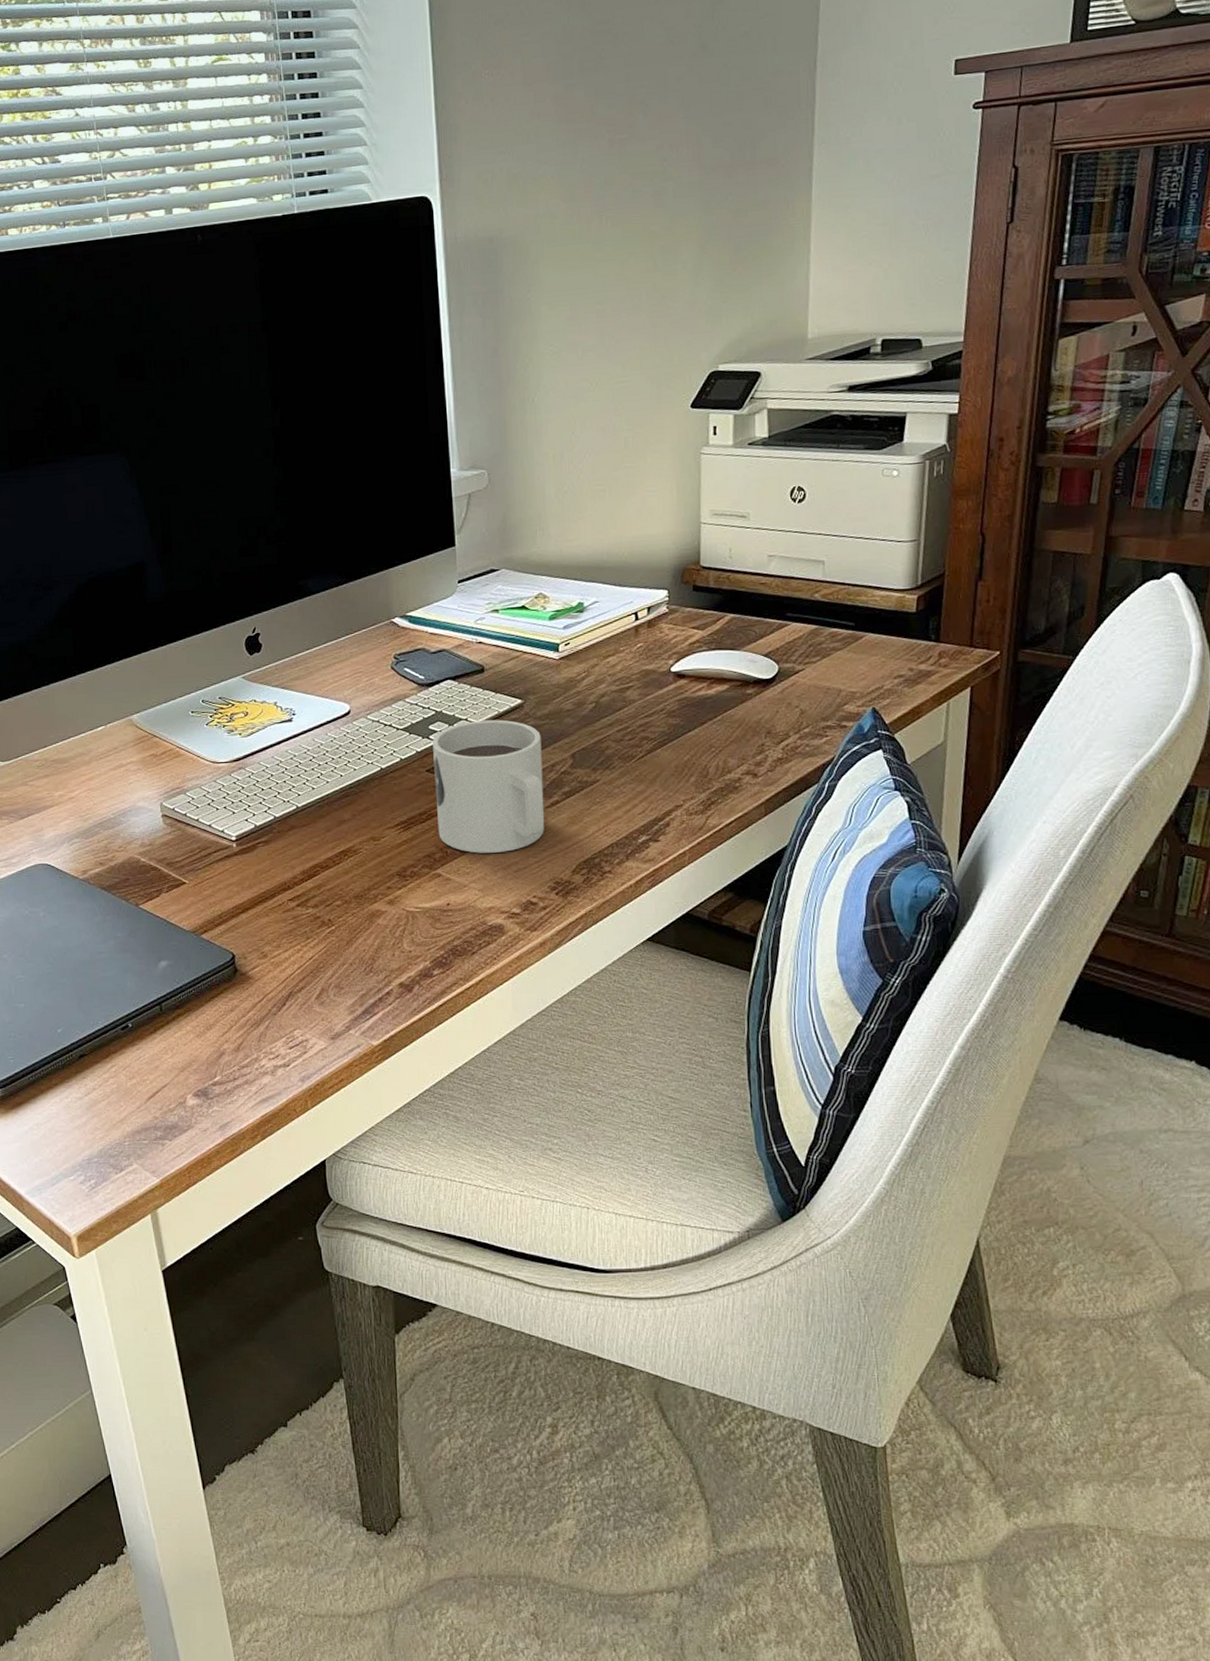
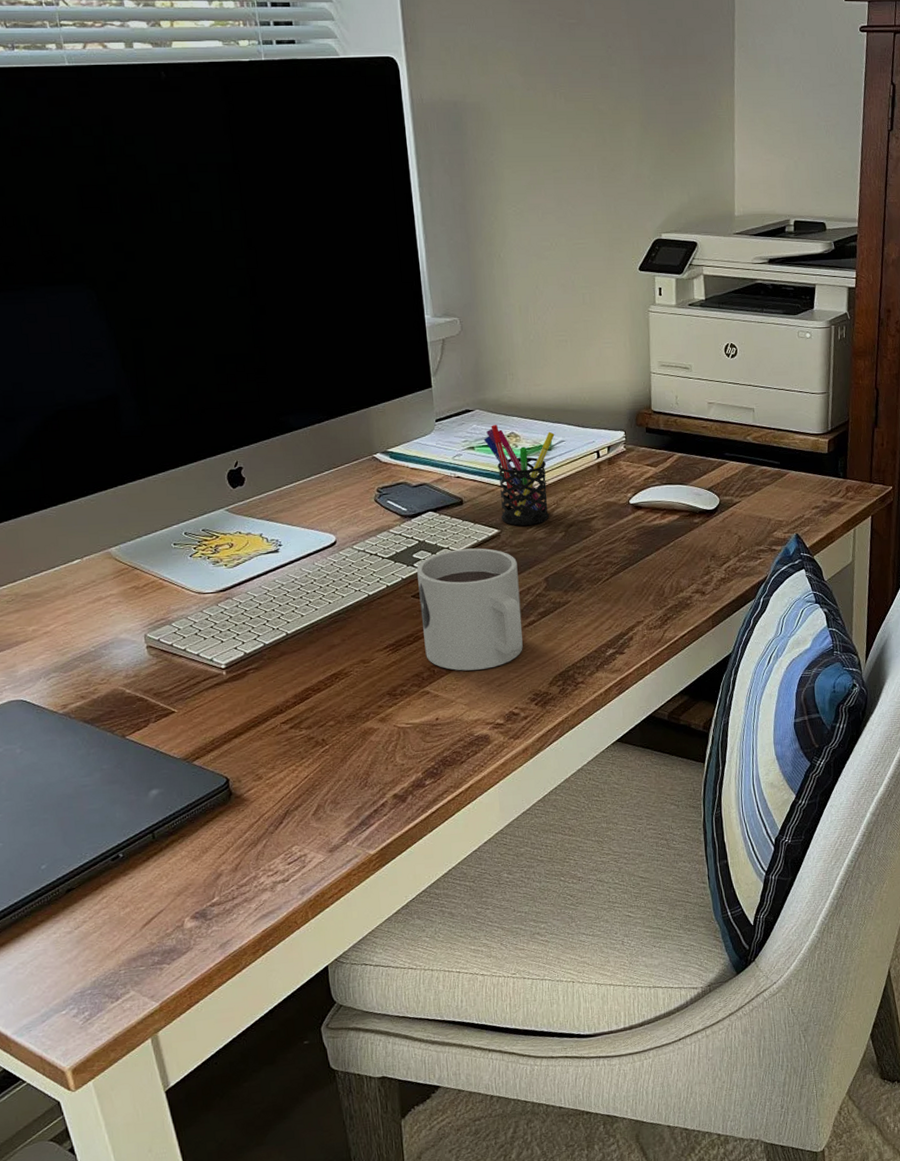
pen holder: none [509,585,588,696] -> present [484,425,555,526]

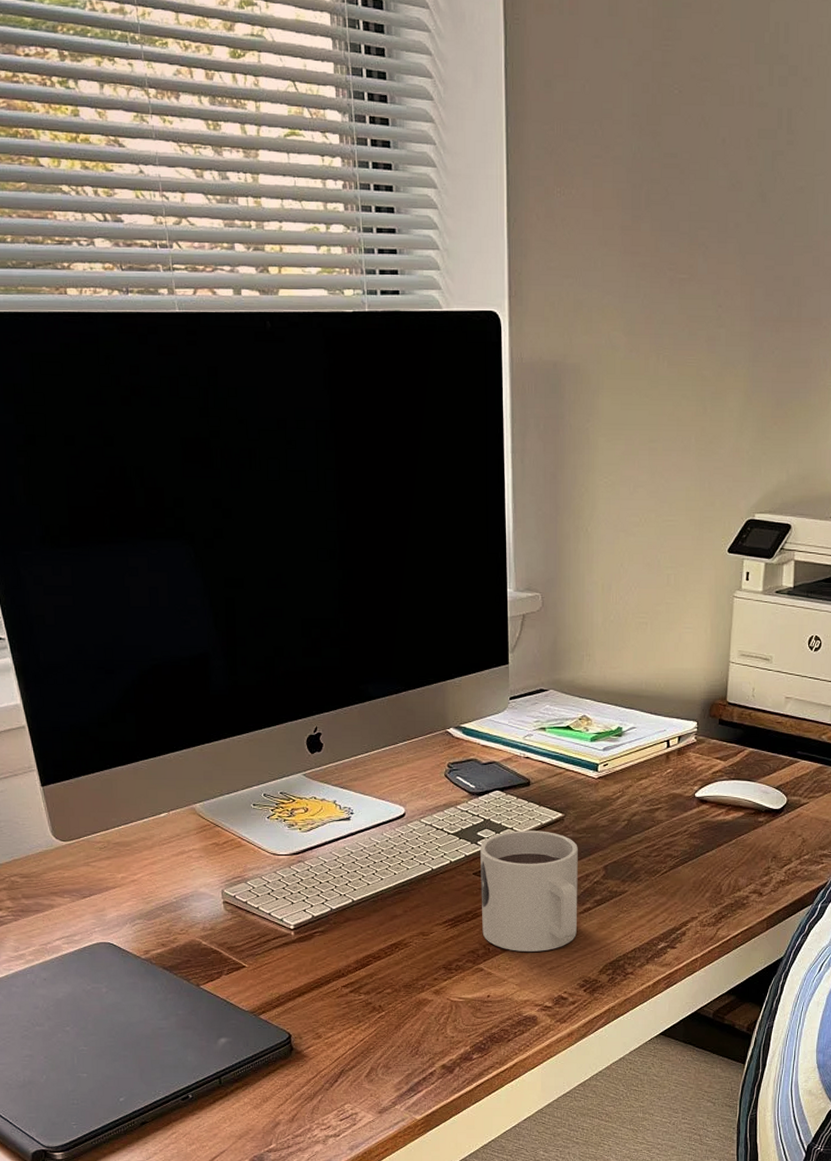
pen holder: present [484,425,555,526] -> none [555,707,626,811]

